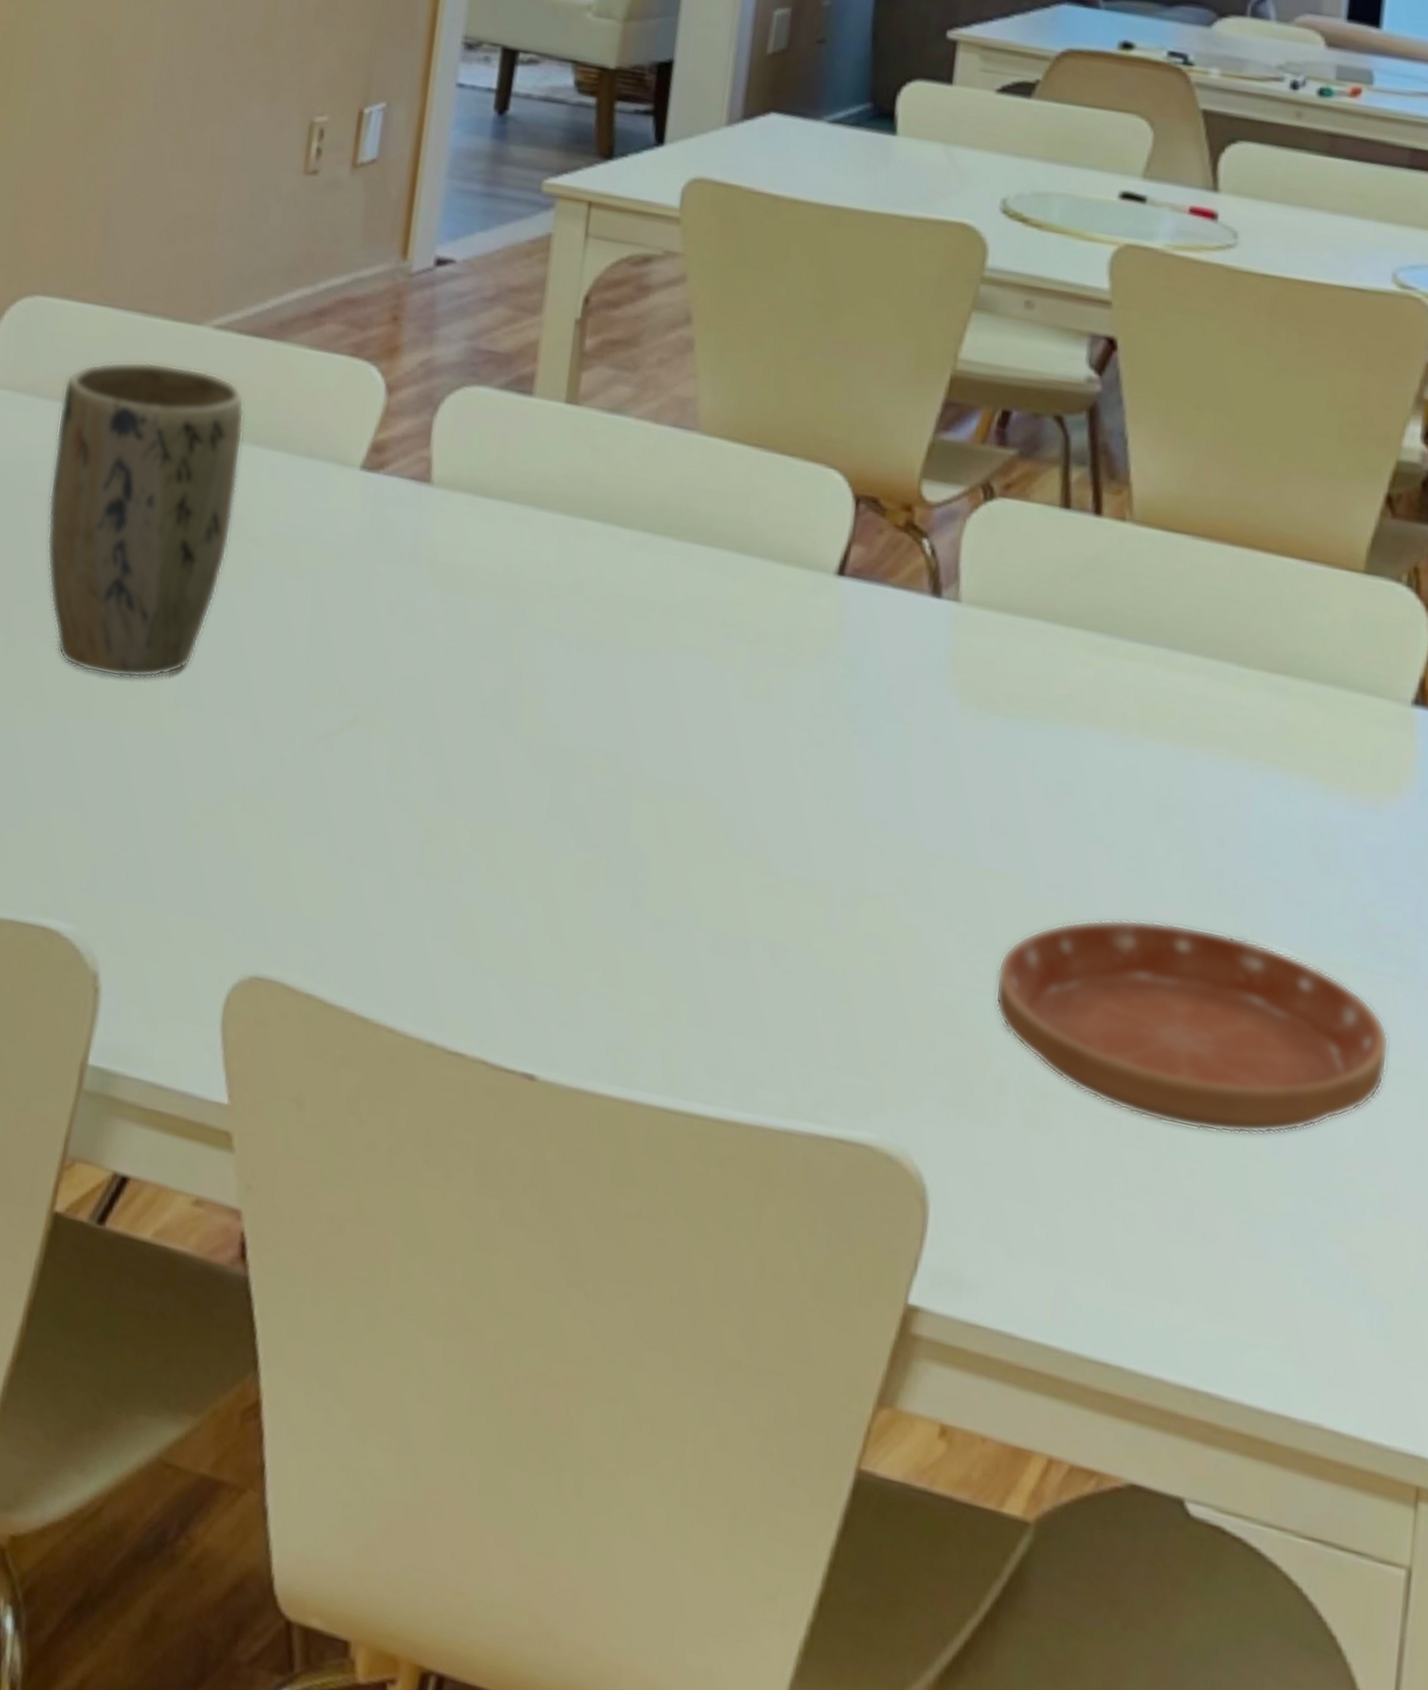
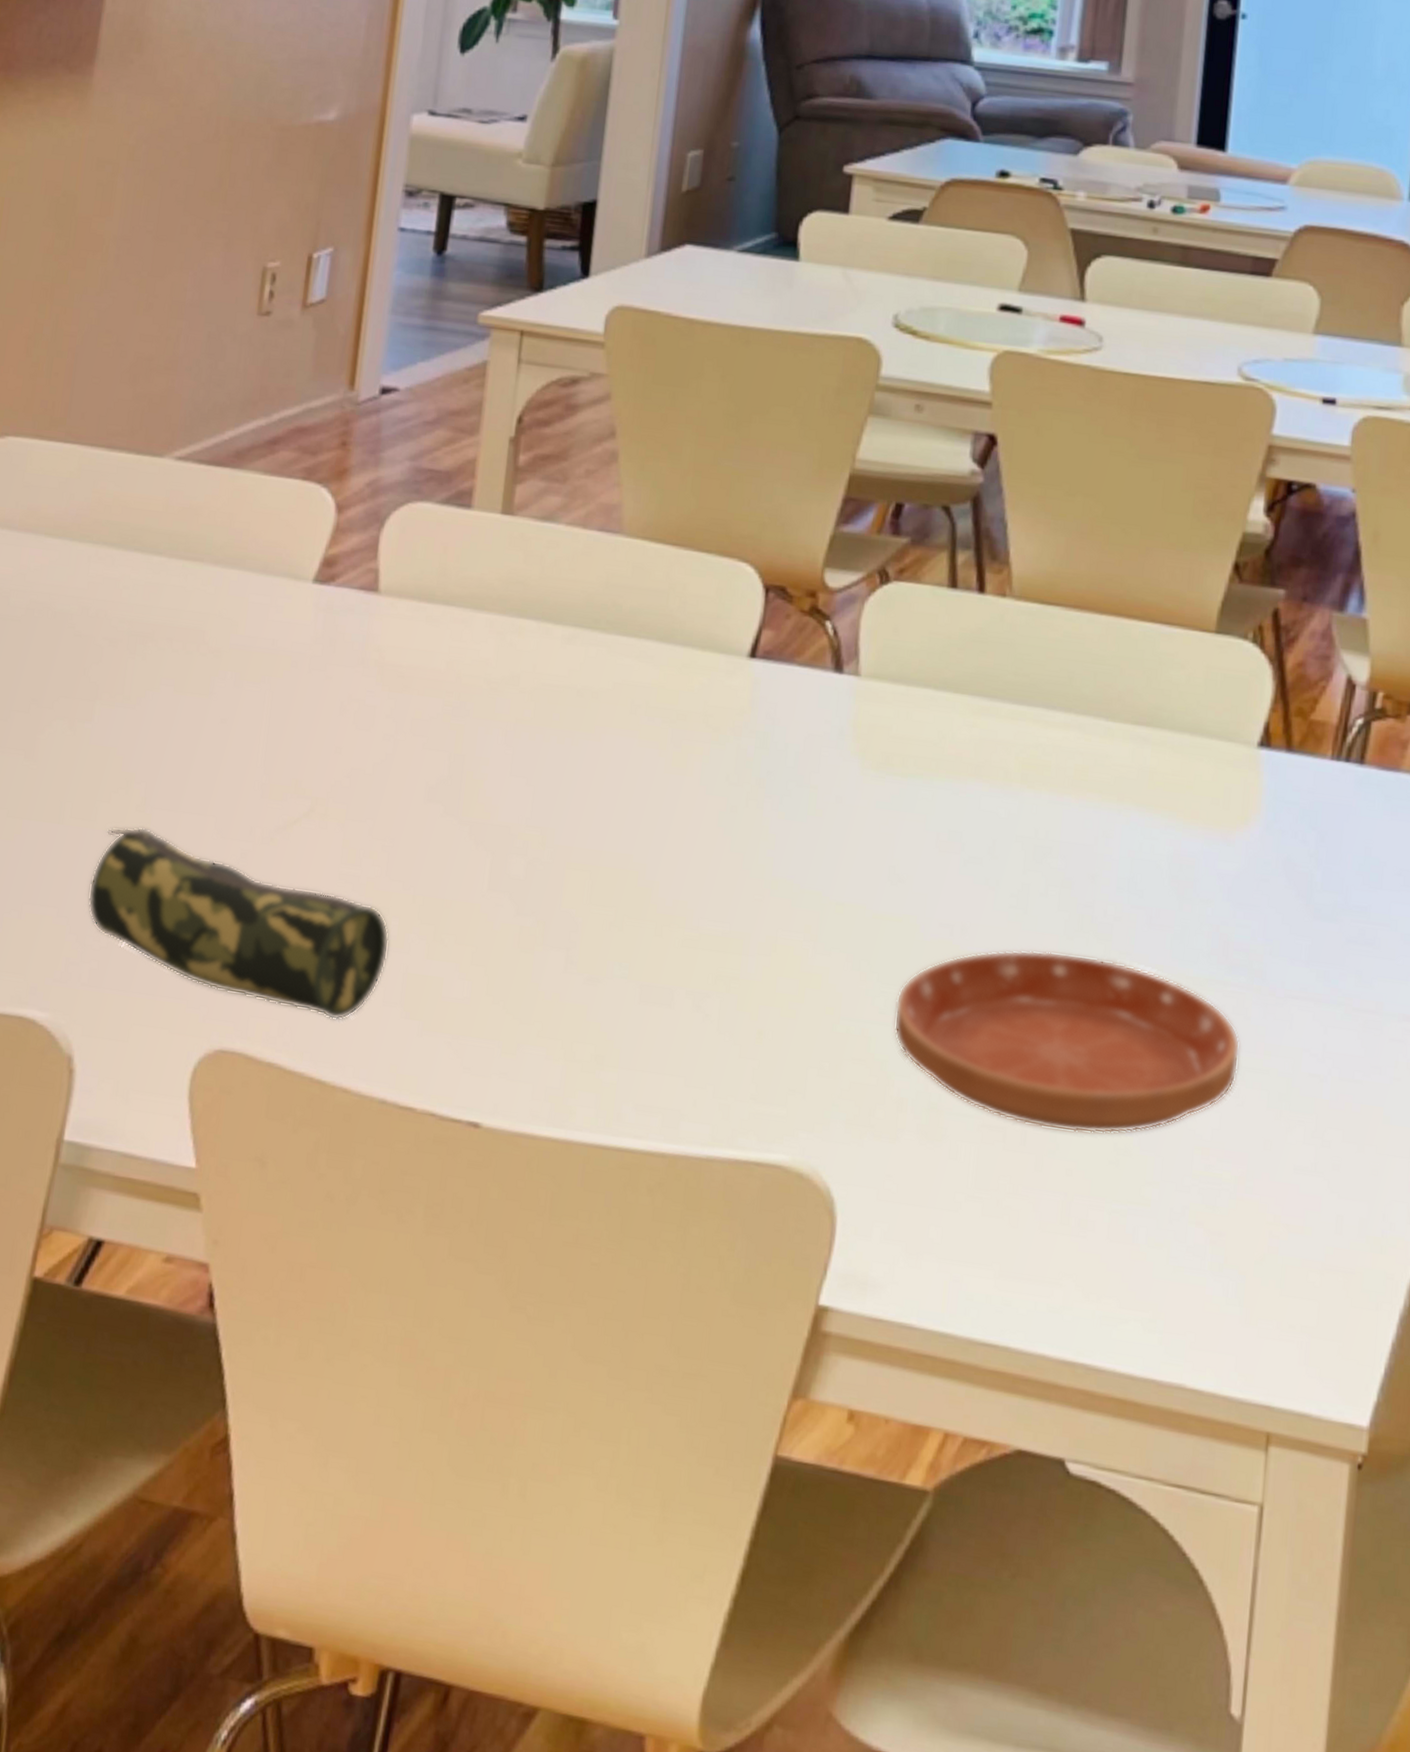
plant pot: present [47,361,245,679] -> none [20,492,204,784]
pencil case: none [116,726,439,953] -> present [88,827,390,1021]

